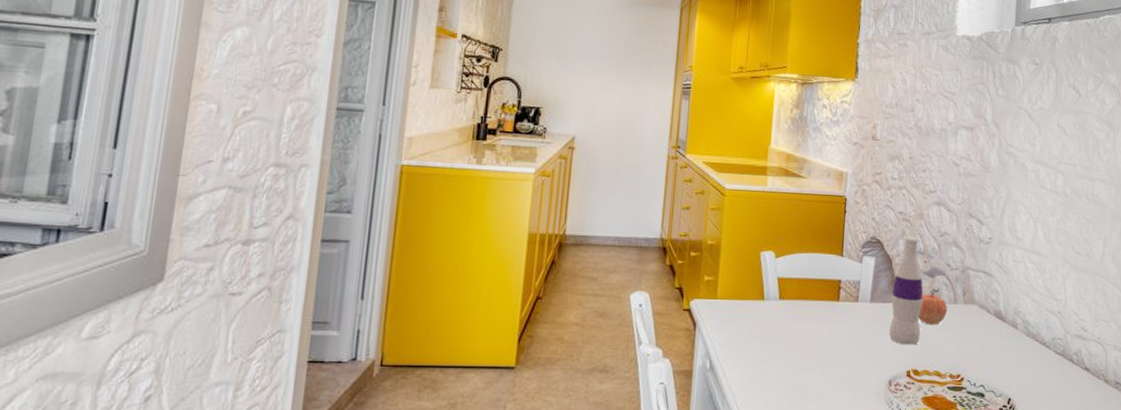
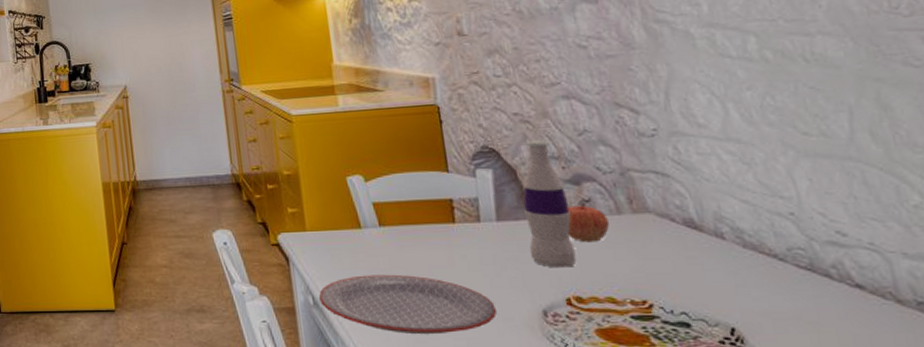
plate: none [715,343,856,399] -> present [318,274,498,335]

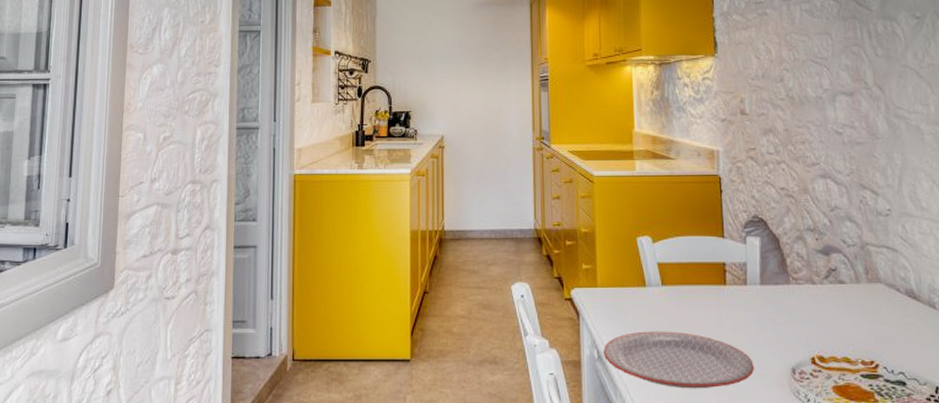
bottle: present [523,140,577,268] -> none [782,213,822,330]
apple: present [566,203,610,243] -> none [817,272,850,307]

